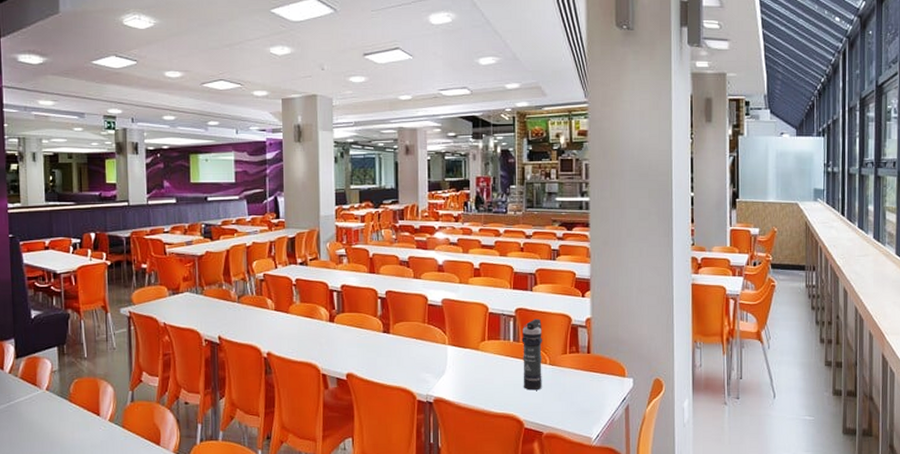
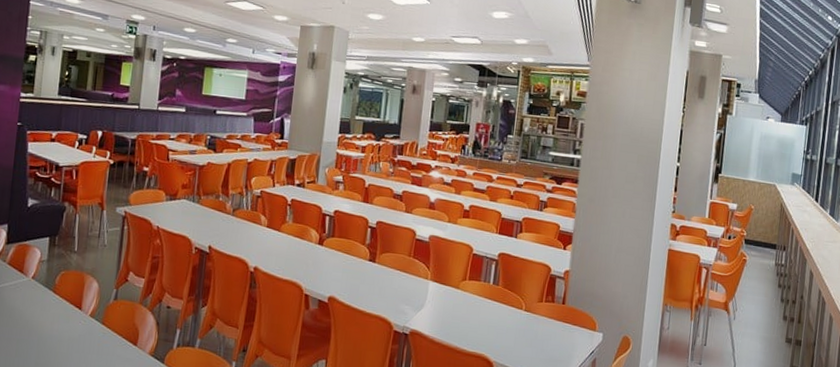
smoke grenade: present [521,319,543,391] -> none [497,265,522,334]

